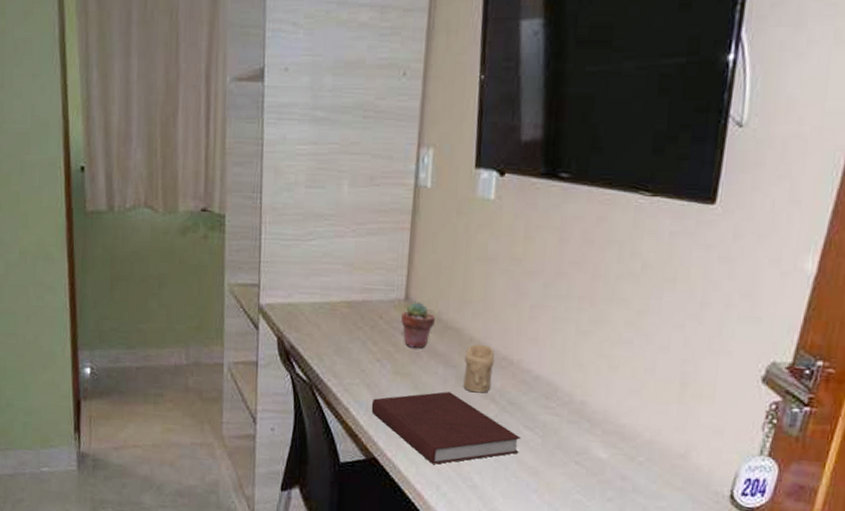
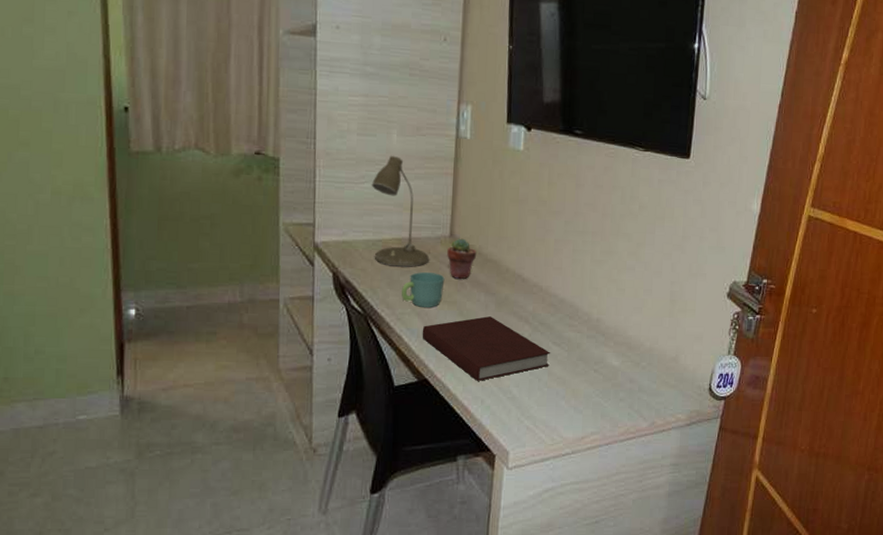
desk lamp: none [319,208,381,333] -> present [371,155,429,267]
mug: none [350,339,398,379] -> present [402,272,445,308]
candle: present [463,344,495,393] -> none [502,274,528,316]

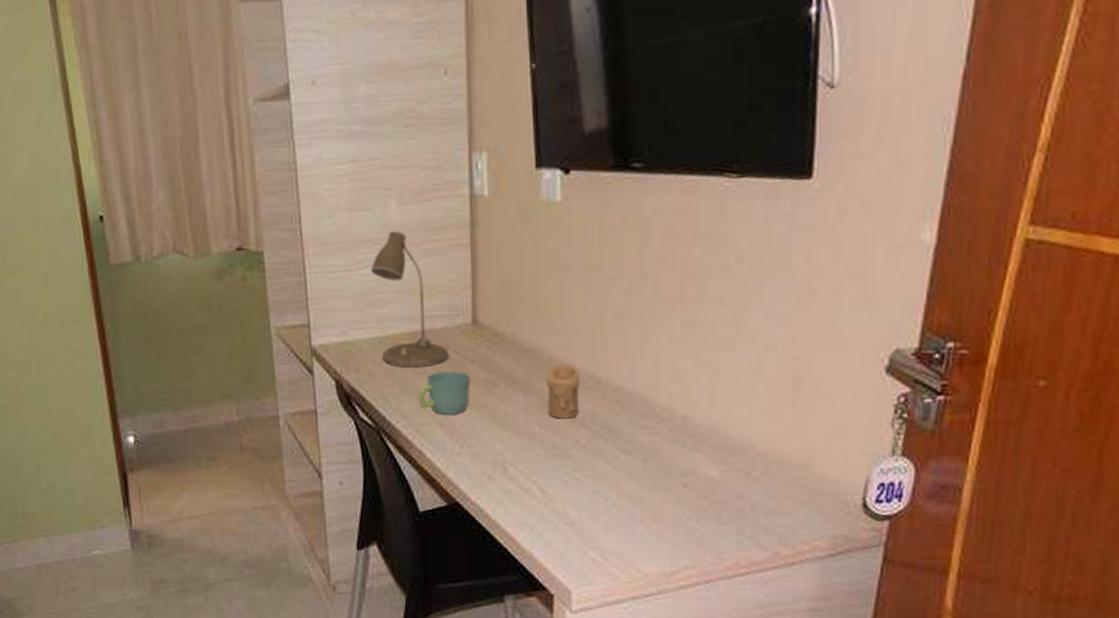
notebook: present [422,316,551,381] -> none [447,421,619,503]
potted succulent: present [447,238,477,279] -> none [471,324,510,376]
candle: none [502,274,528,316] -> present [545,364,581,419]

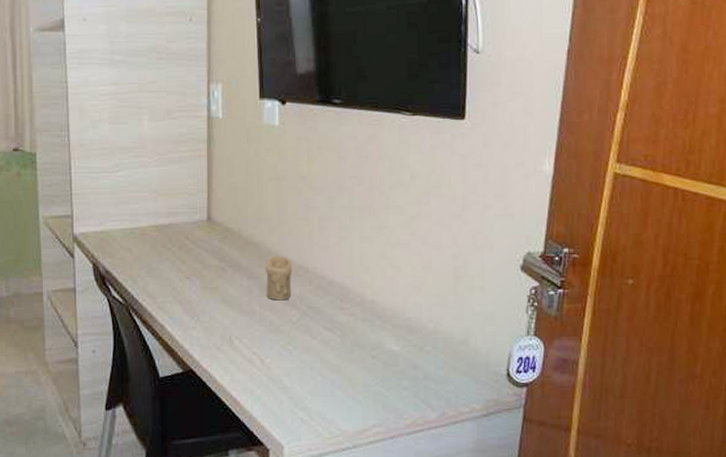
desk lamp: present [370,230,448,367] -> none [125,141,187,254]
mug: present [418,371,471,415] -> none [162,259,205,295]

